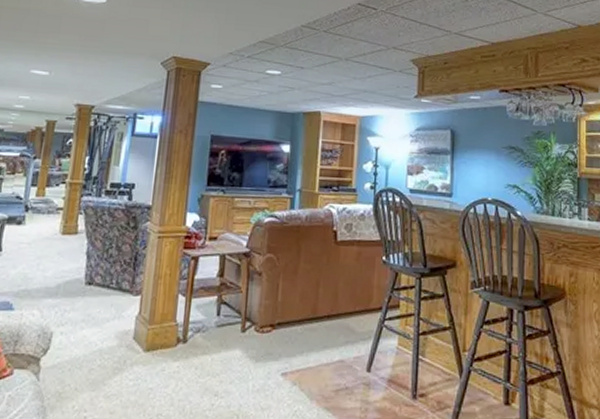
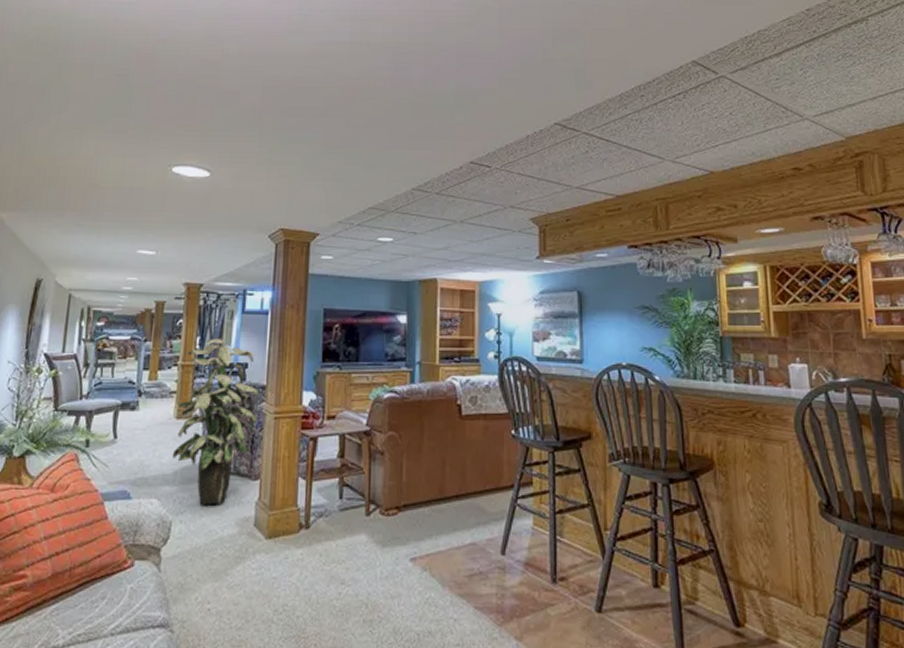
indoor plant: none [55,159,144,318] -> present [172,338,258,505]

